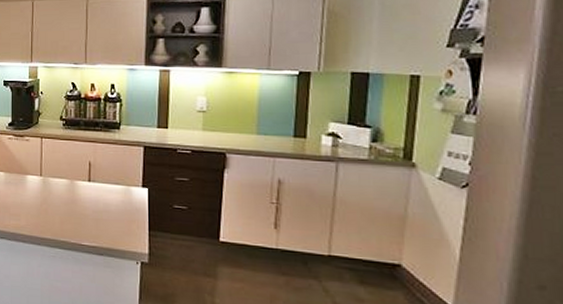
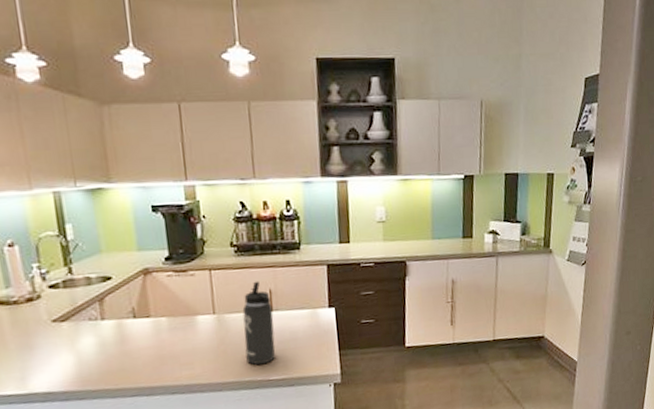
thermos bottle: none [63,152,90,229] -> present [242,281,276,365]

